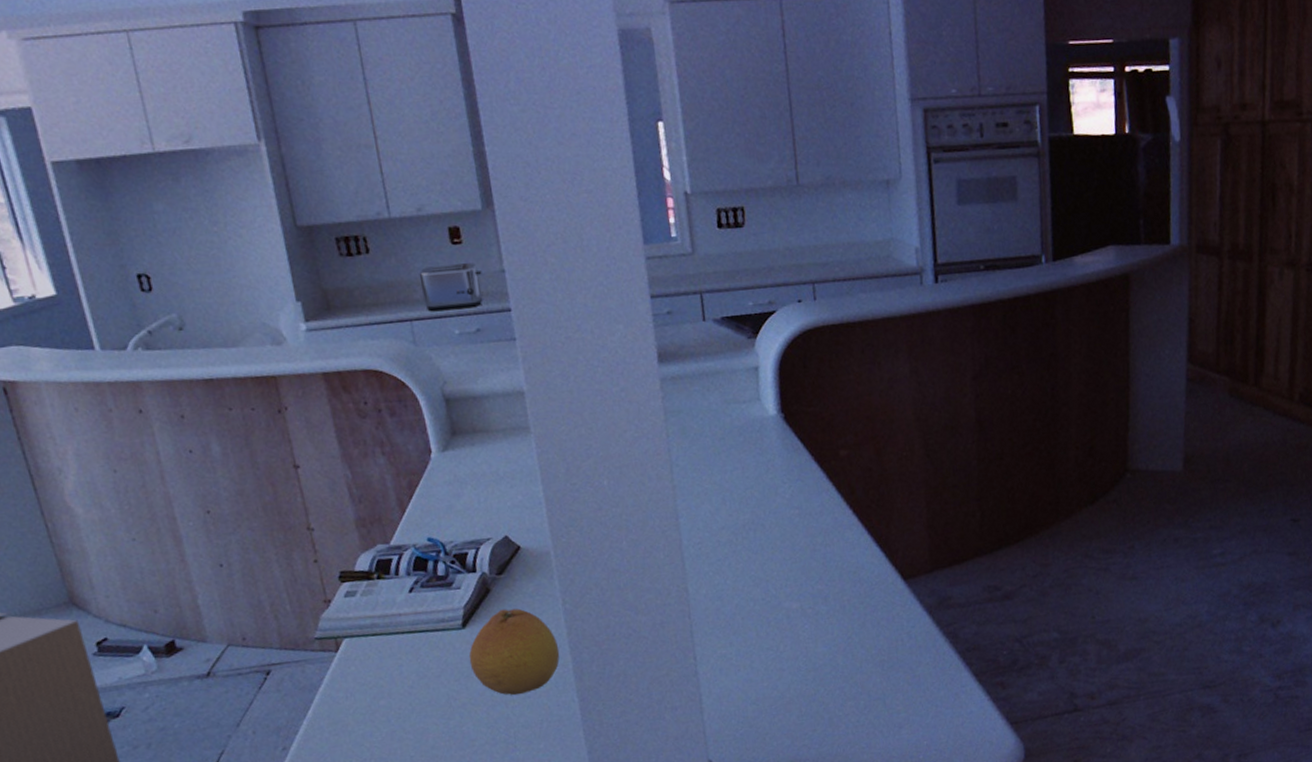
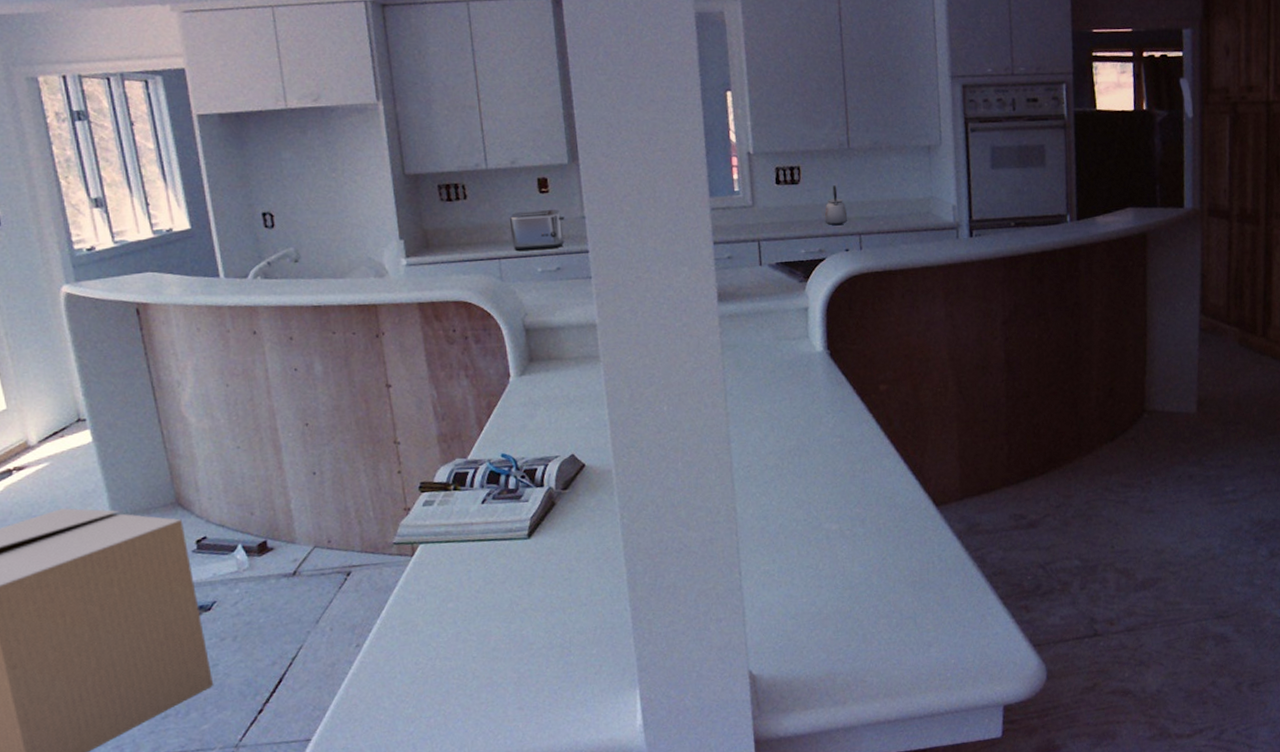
fruit: present [469,608,560,695] -> none [532,521,616,603]
kettle: none [773,228,800,274] -> present [824,185,848,226]

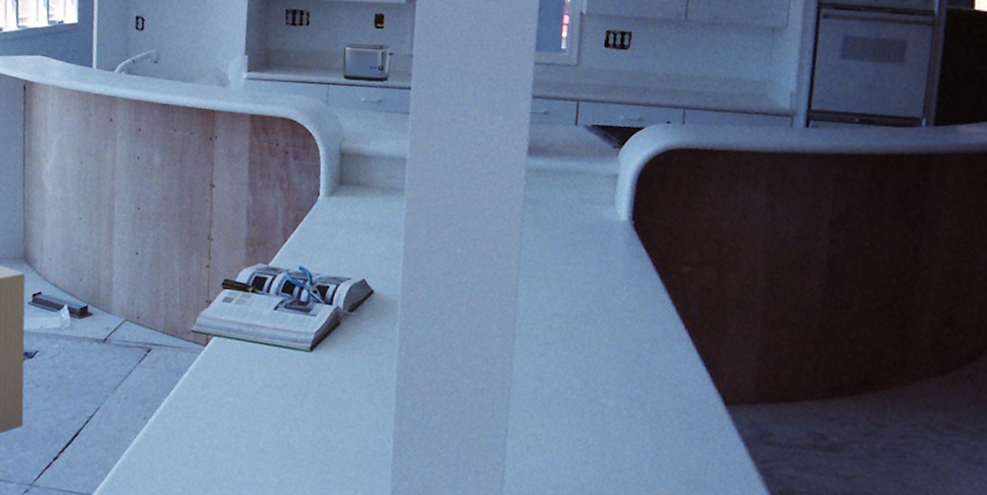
kettle: present [824,185,848,226] -> none [649,55,675,97]

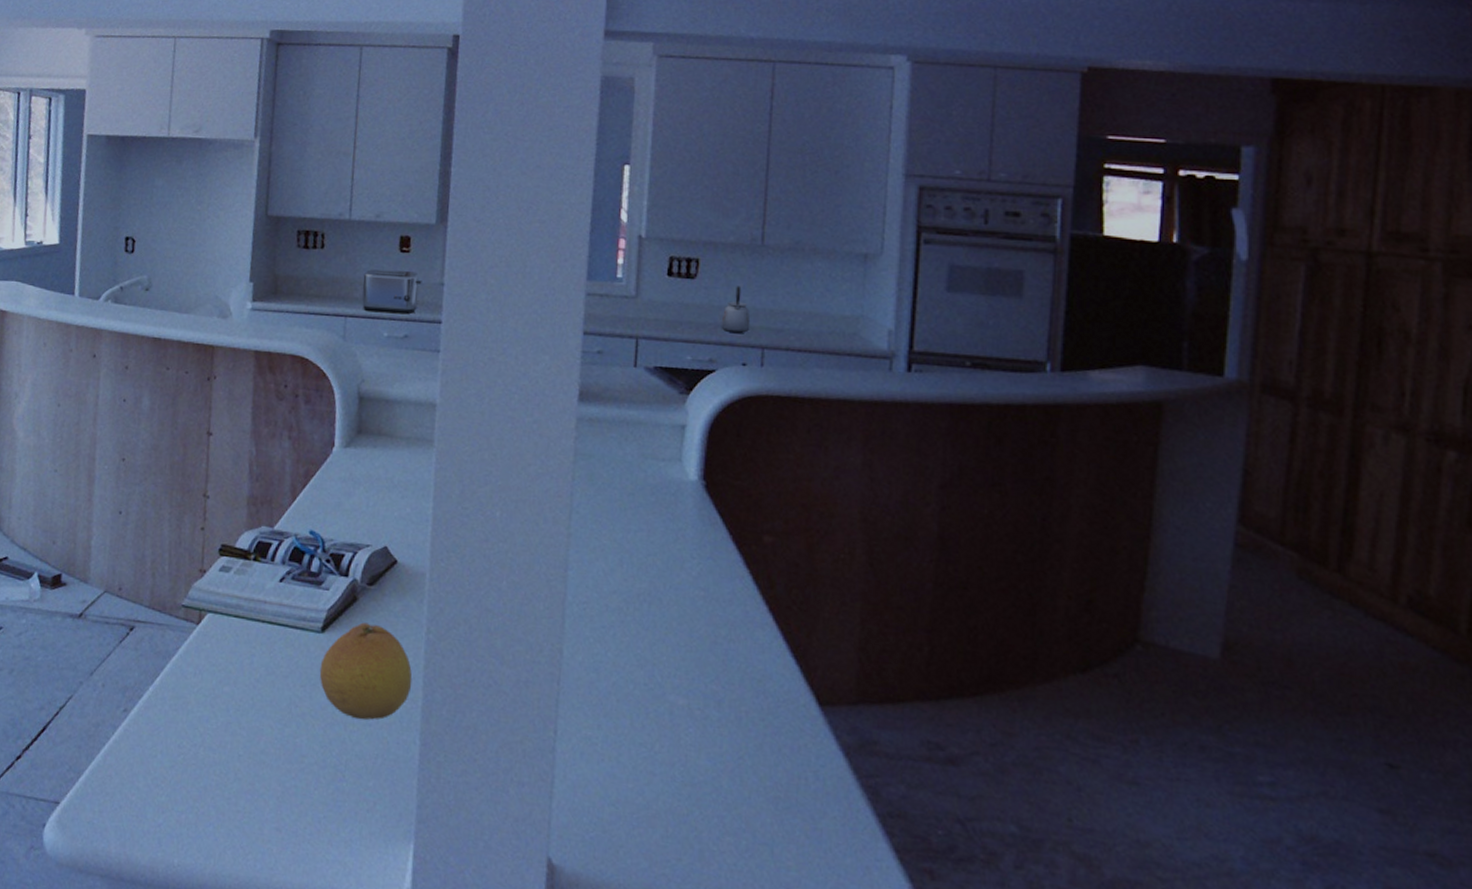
fruit: none [308,342,387,423] -> present [319,622,413,720]
kettle: none [649,55,675,97] -> present [721,286,751,334]

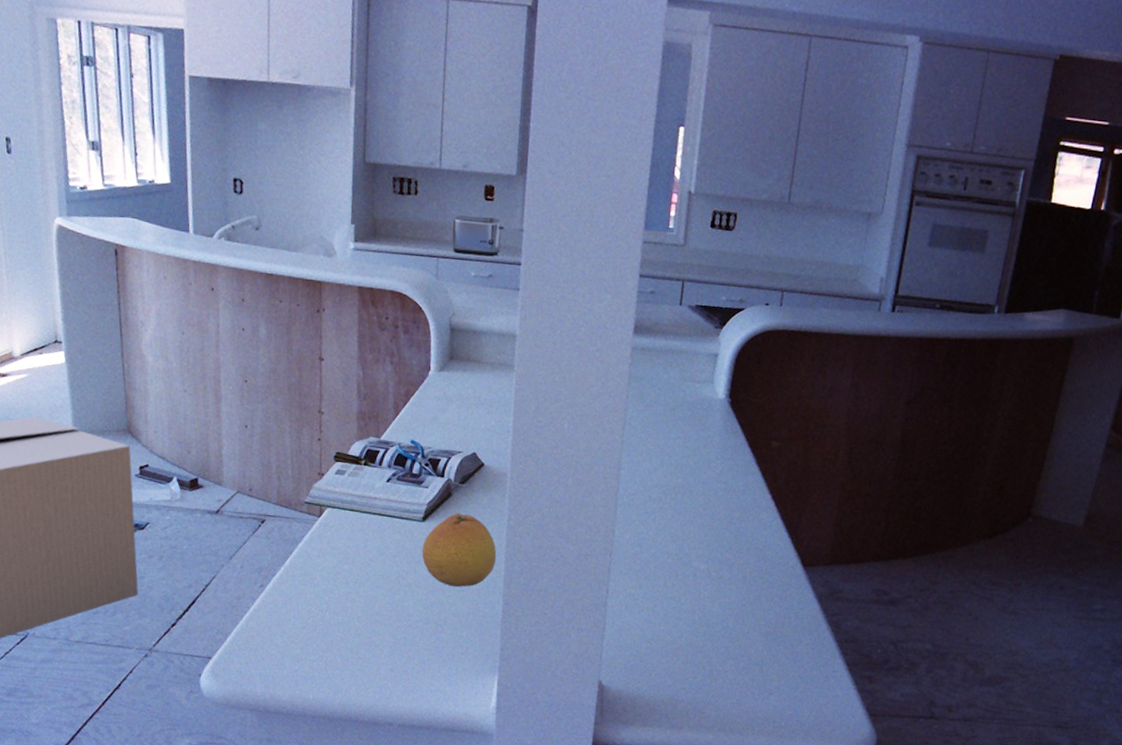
kettle: present [721,286,751,334] -> none [751,238,775,279]

